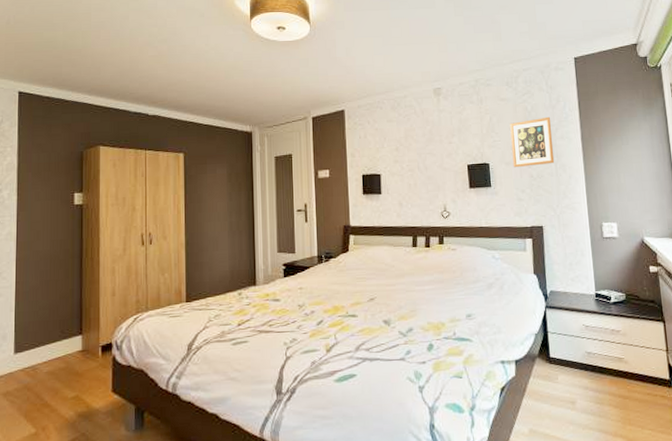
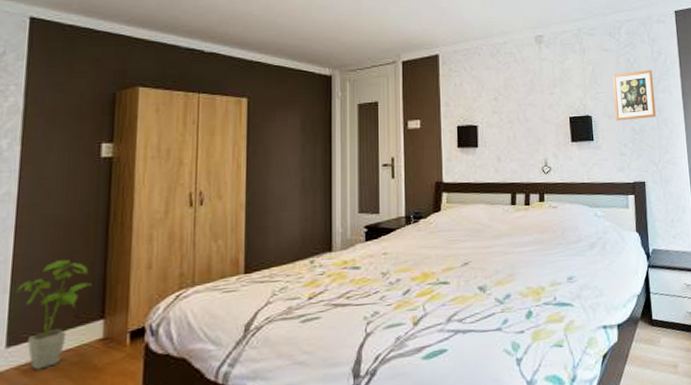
house plant: none [20,286,72,372] -> present [17,259,91,370]

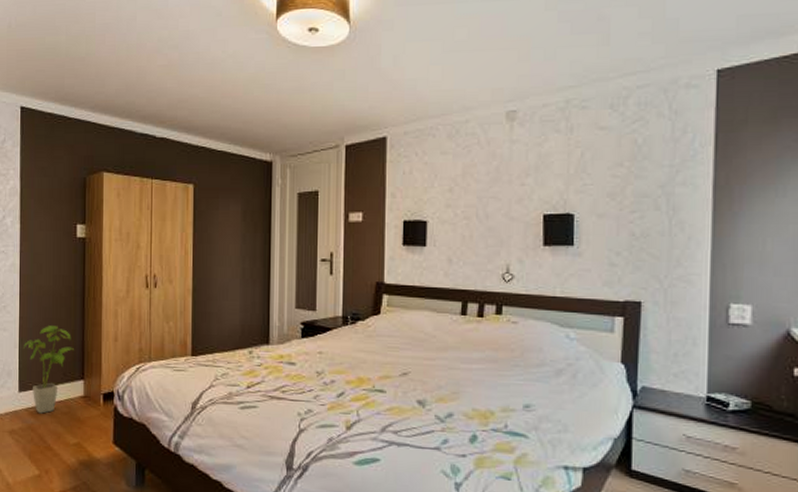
picture frame: present [612,69,657,121] -> none [608,153,671,222]

